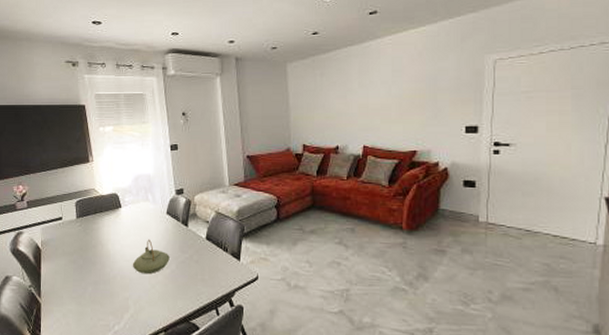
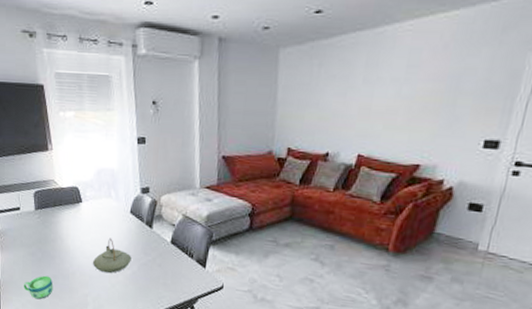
cup: none [64,282,95,308] -> present [23,275,54,300]

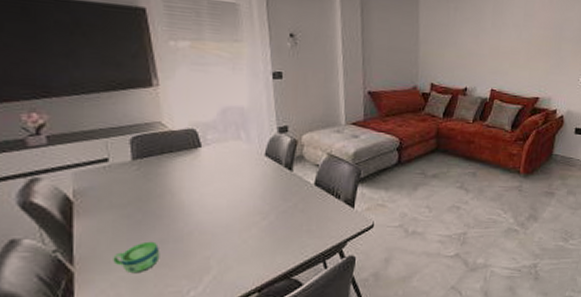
teapot: present [92,238,132,274] -> none [216,186,268,228]

